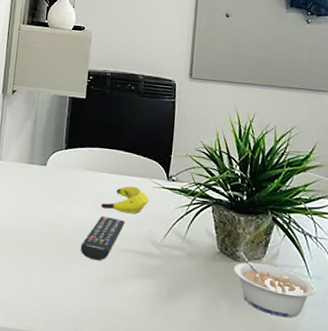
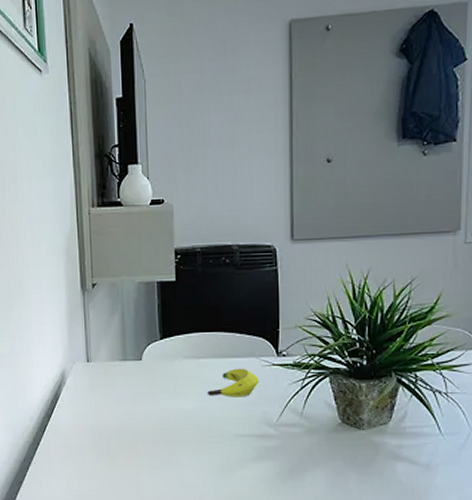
remote control: present [80,216,125,261] -> none [190,404,236,450]
legume: present [233,251,316,318] -> none [358,419,449,479]

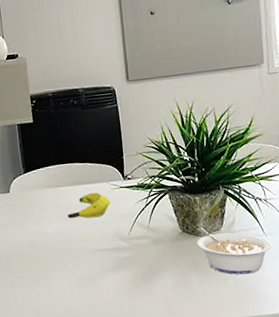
legume: none [358,419,449,479] -> present [196,227,272,275]

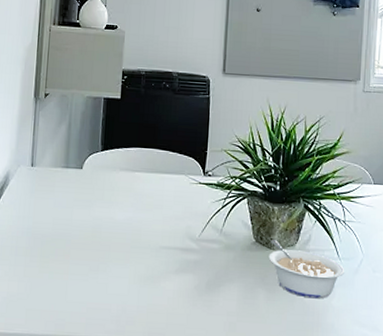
banana: present [67,192,110,219] -> none [138,183,186,211]

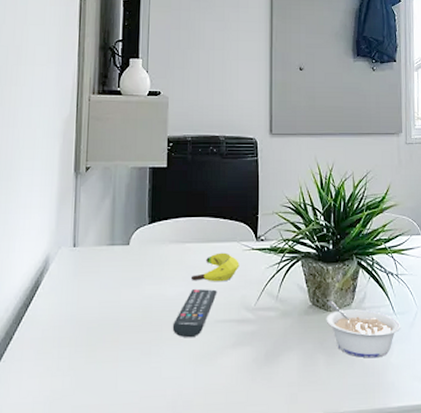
remote control: none [119,216,164,260] -> present [172,289,217,338]
banana: none [138,183,186,211] -> present [190,252,239,282]

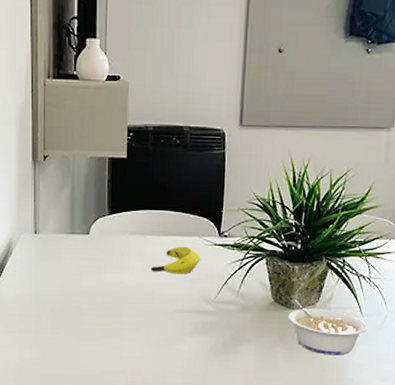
remote control: present [172,289,217,338] -> none [132,280,177,324]

